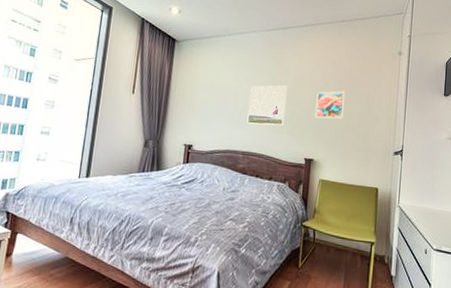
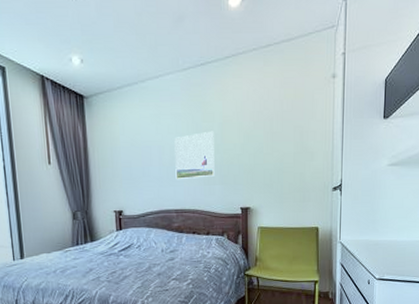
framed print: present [314,91,346,119] -> none [246,129,277,162]

